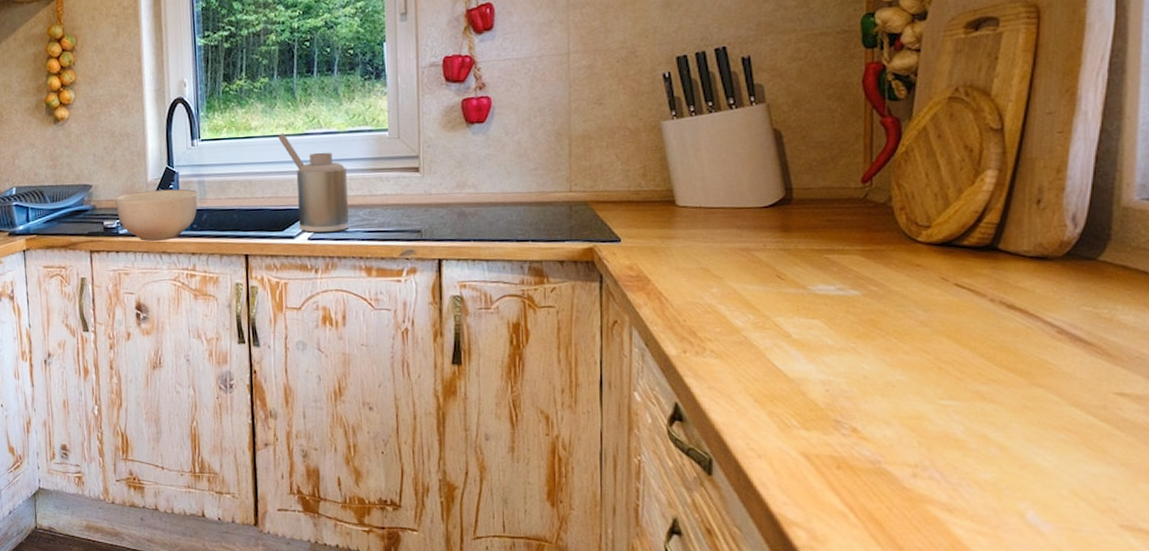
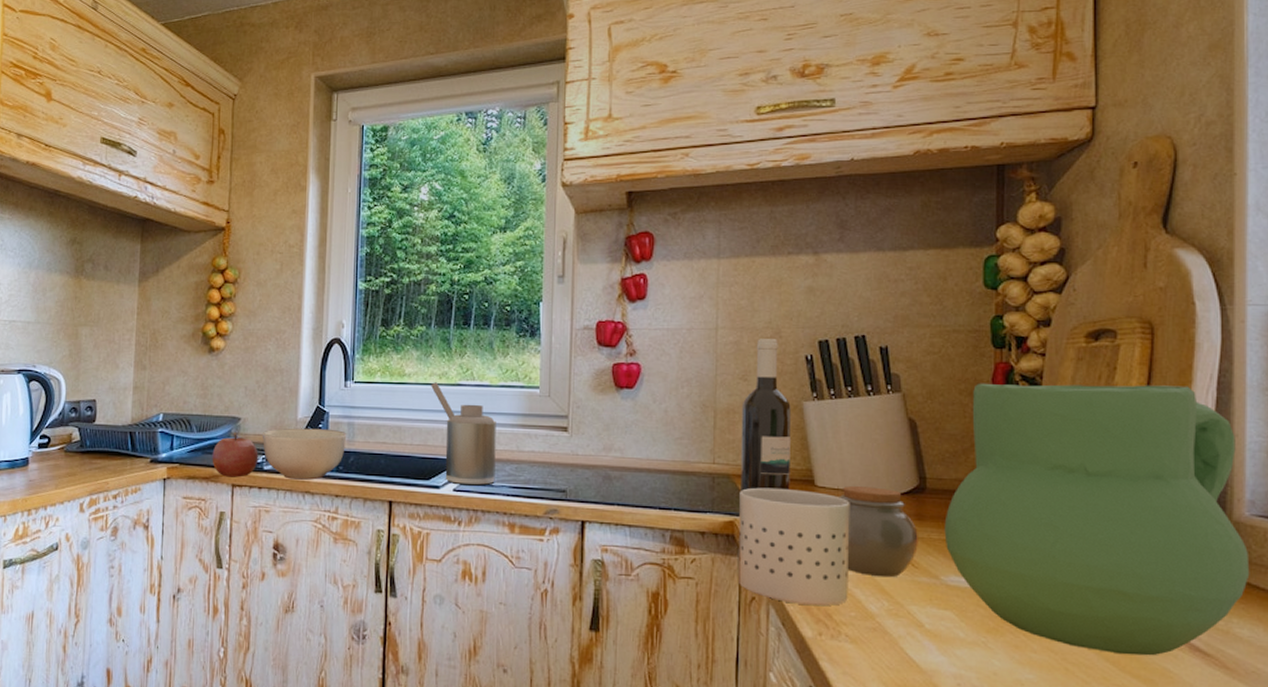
fruit: none [67,200,113,245] -> present [212,432,259,478]
wine bottle: none [597,59,650,218] -> present [739,339,791,492]
mug: none [598,211,714,325] -> present [739,487,850,607]
jar: none [701,202,784,292] -> present [839,486,918,578]
ceramic jug: none [812,70,1138,350] -> present [944,383,1250,656]

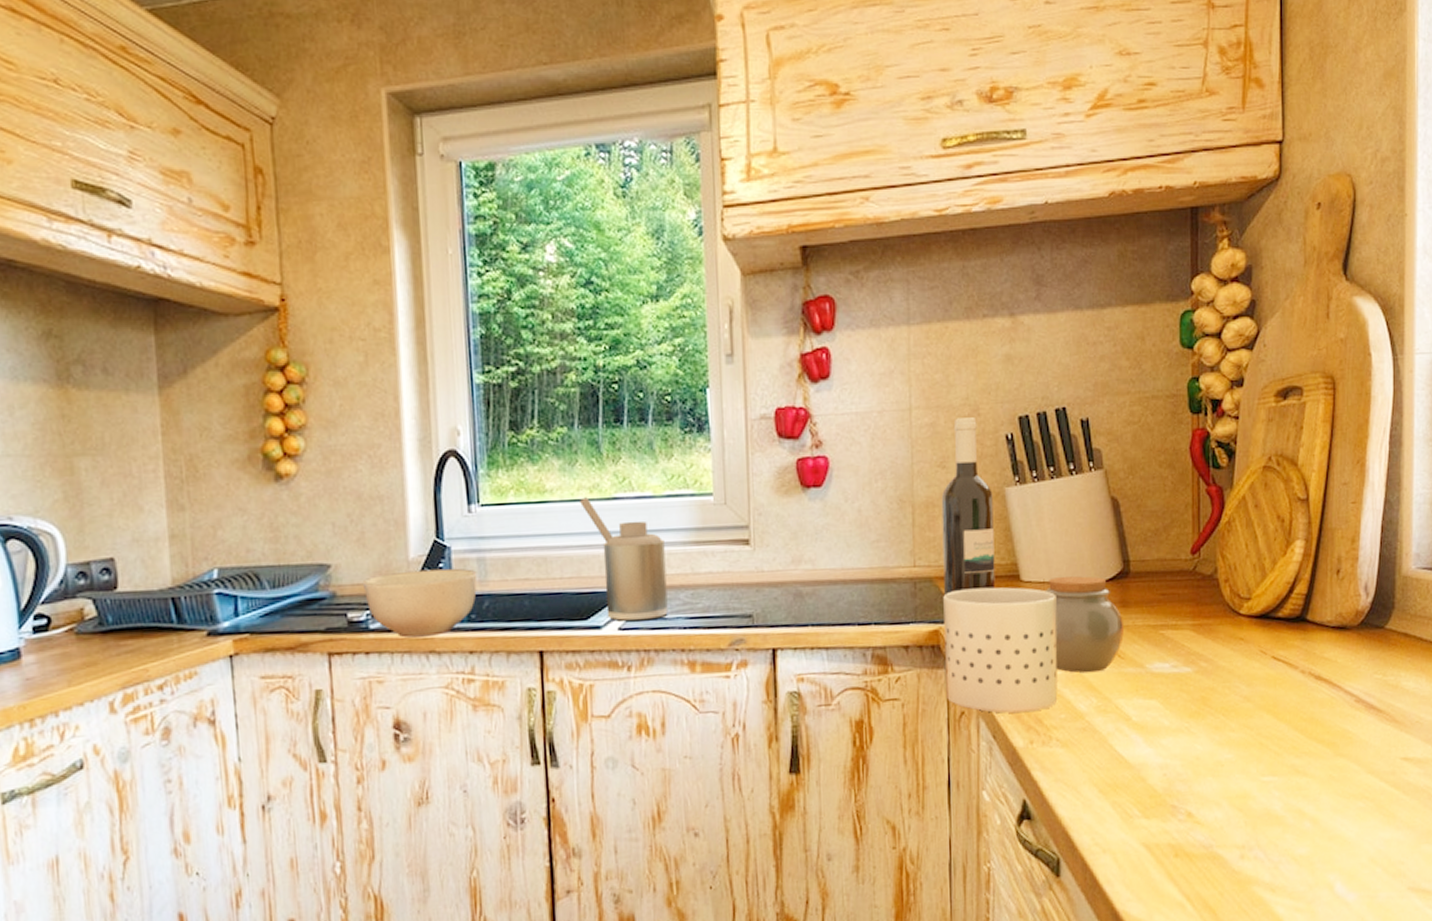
fruit: present [212,432,259,478] -> none [295,584,361,645]
ceramic jug: present [944,383,1250,656] -> none [1148,441,1415,722]

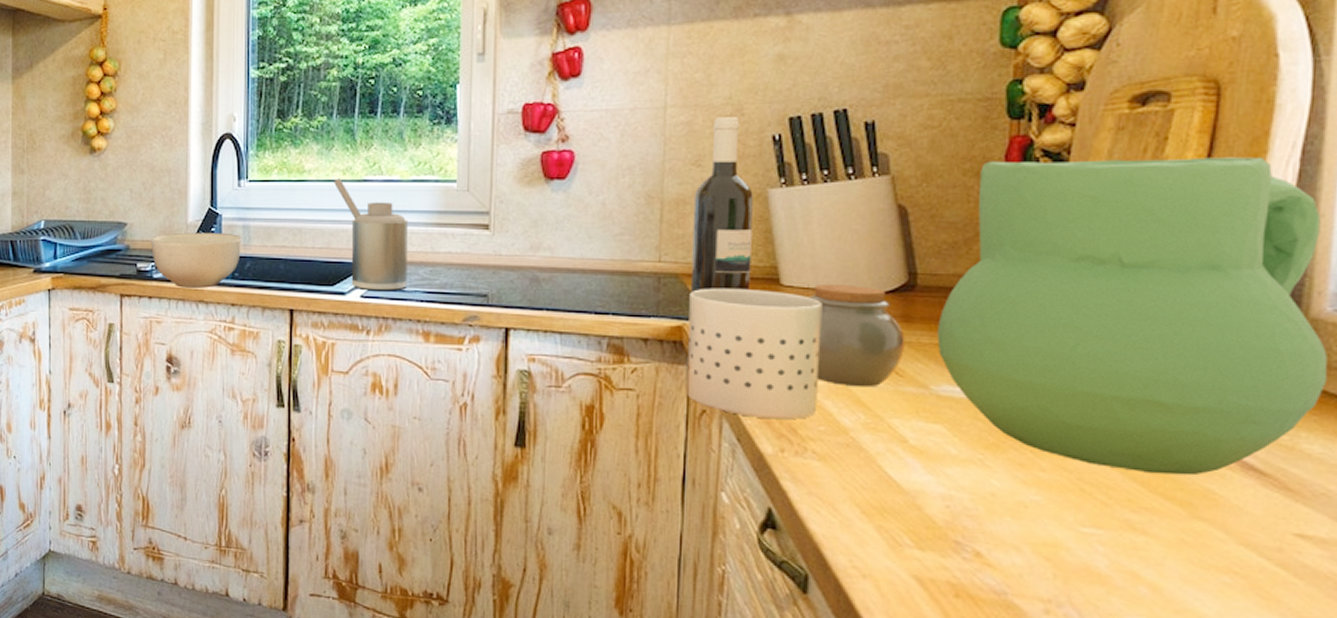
ceramic jug: none [1148,441,1415,722] -> present [937,157,1328,476]

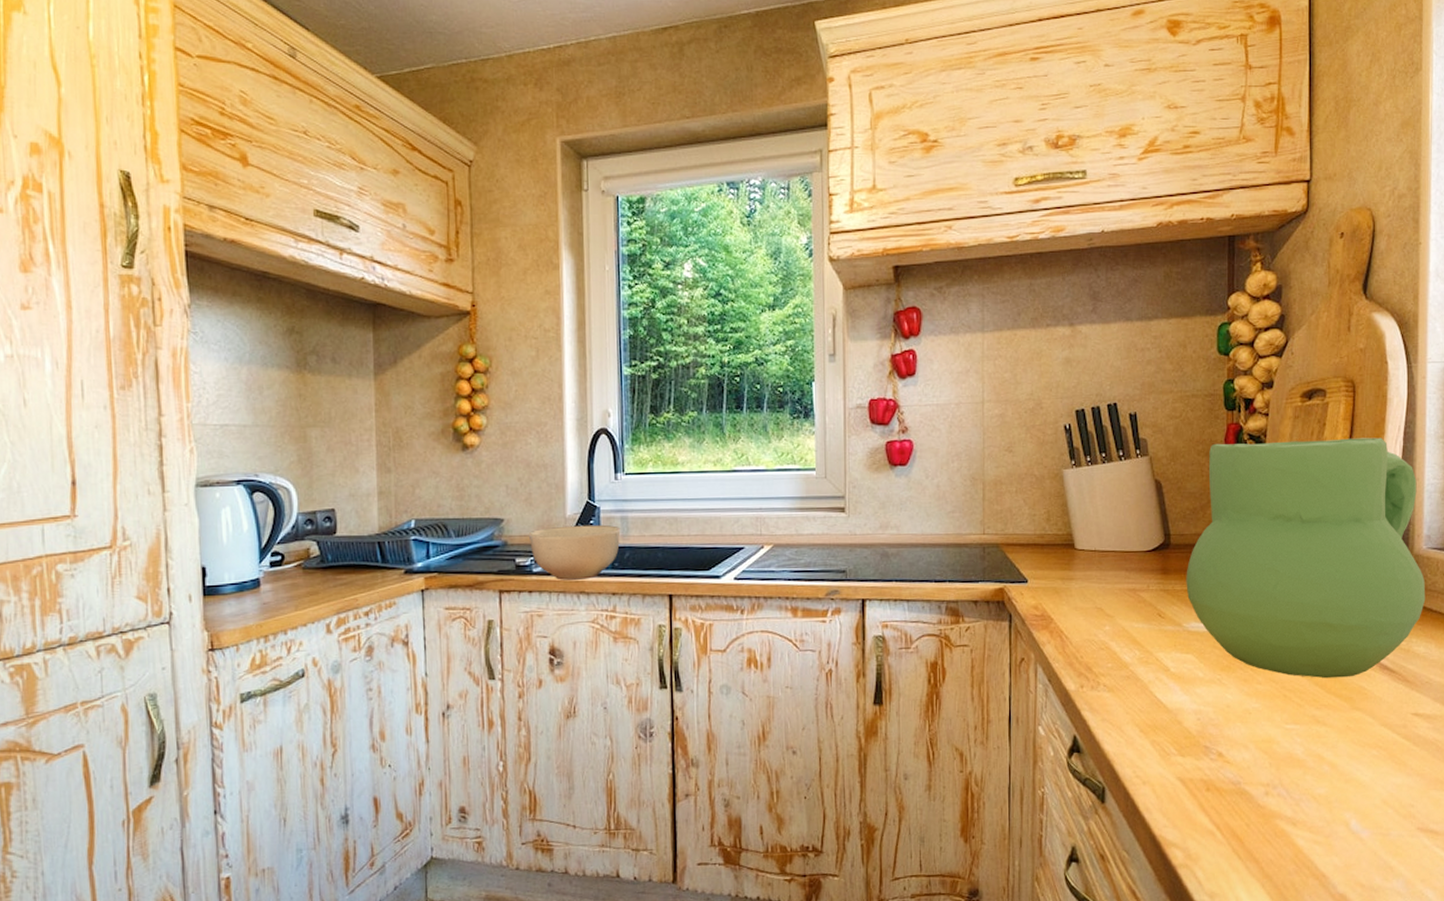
soap dispenser: present [334,178,408,291] -> none [706,469,776,573]
mug: present [687,288,822,420] -> none [1008,553,1106,662]
wine bottle: present [690,117,753,294] -> none [1008,410,1053,560]
jar: present [809,285,905,388] -> none [1096,546,1164,629]

